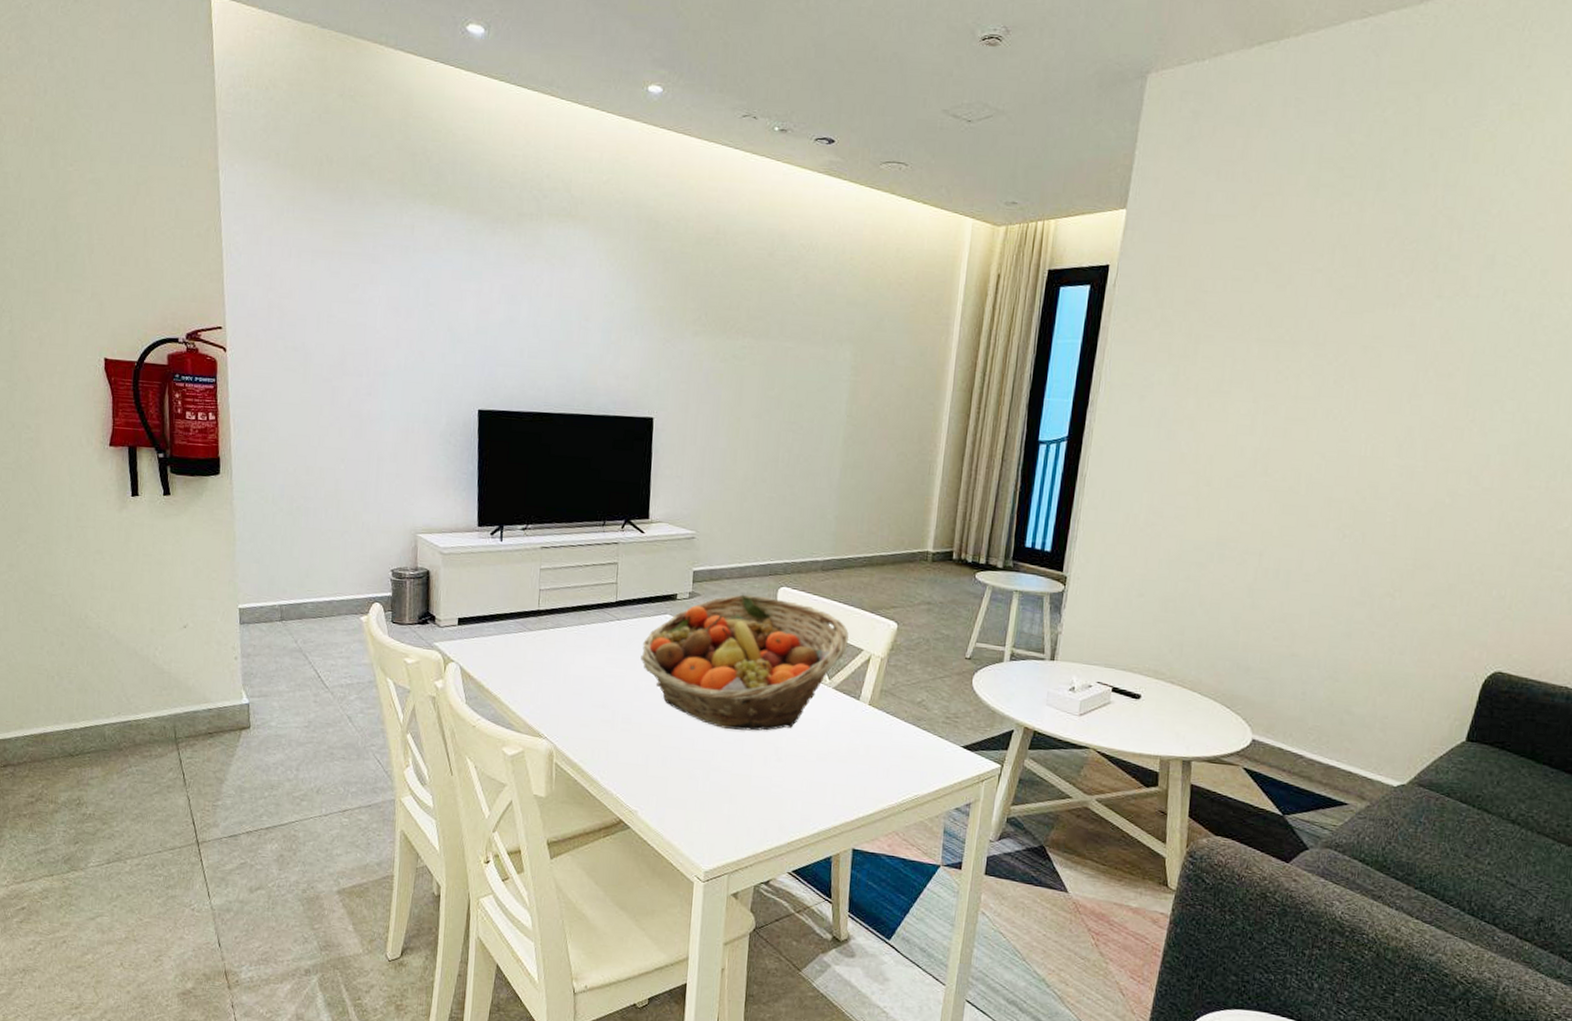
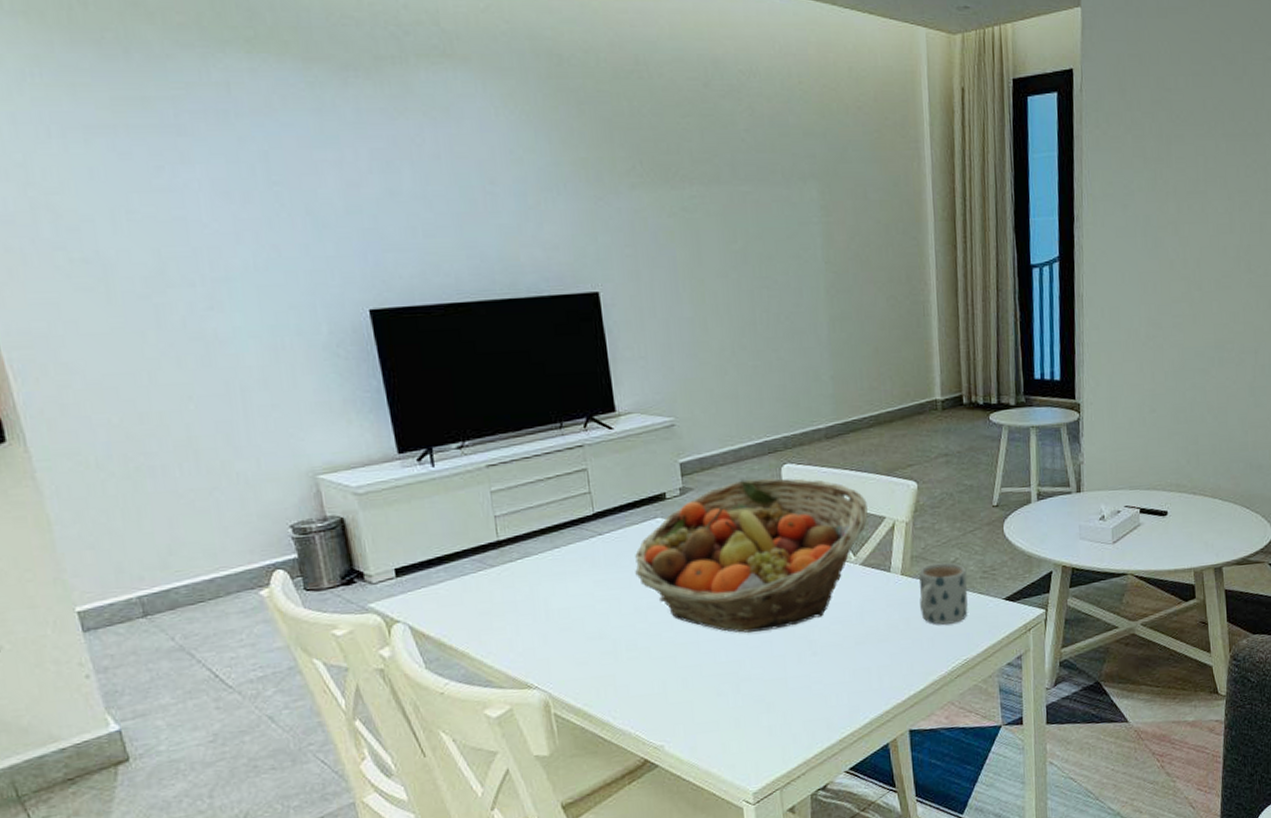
mug: none [881,700,931,760] -> present [919,562,968,625]

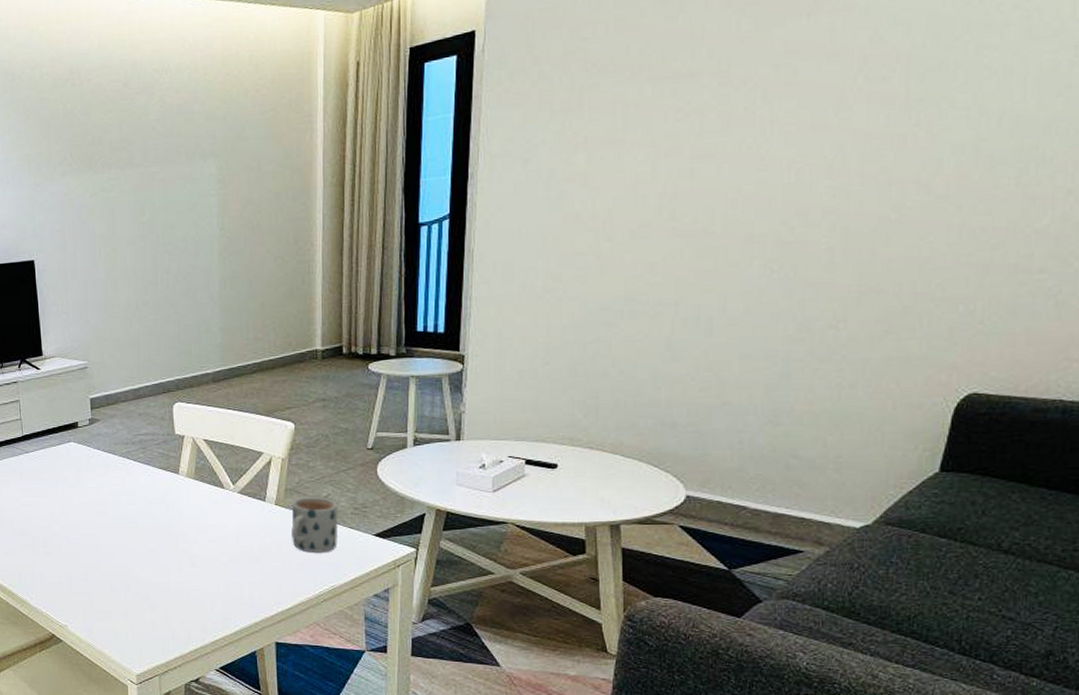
fruit basket: present [635,478,868,633] -> none [52,413,247,542]

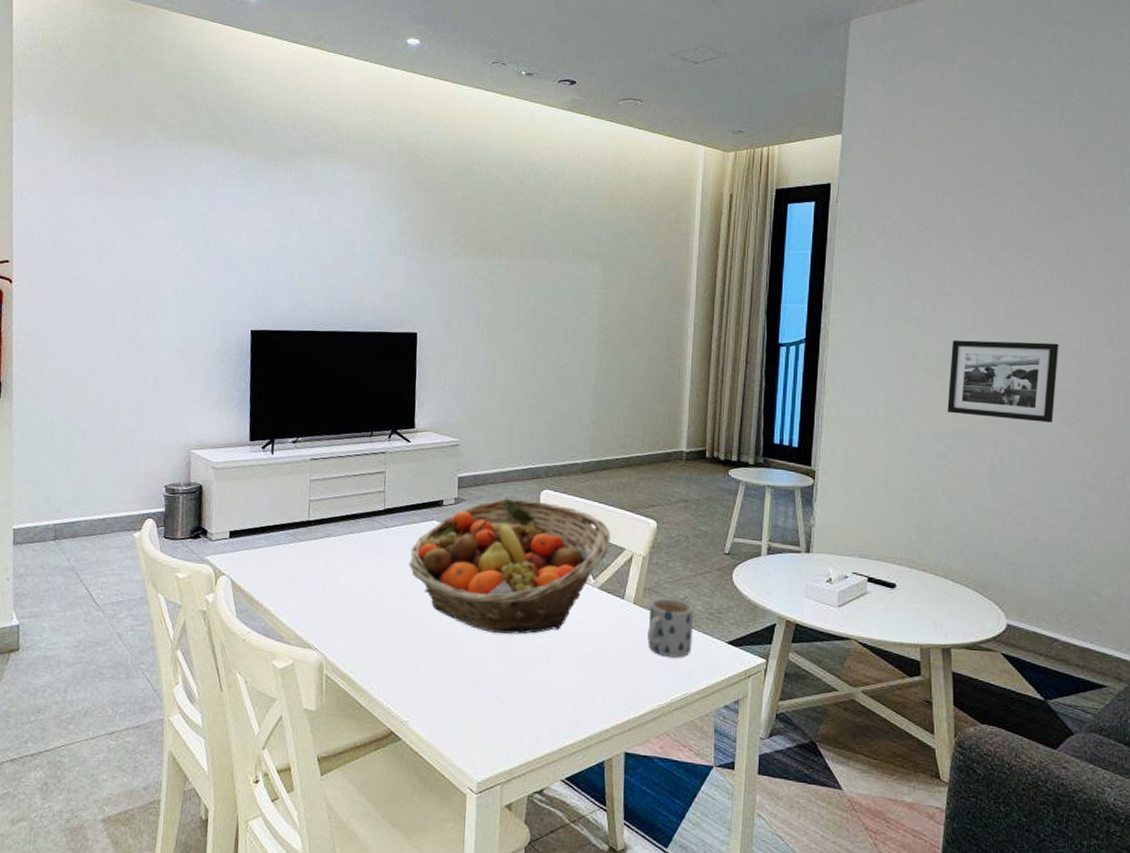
fruit basket: none [52,413,247,542] -> present [409,498,610,634]
picture frame: none [618,180,760,277] -> present [947,340,1059,423]

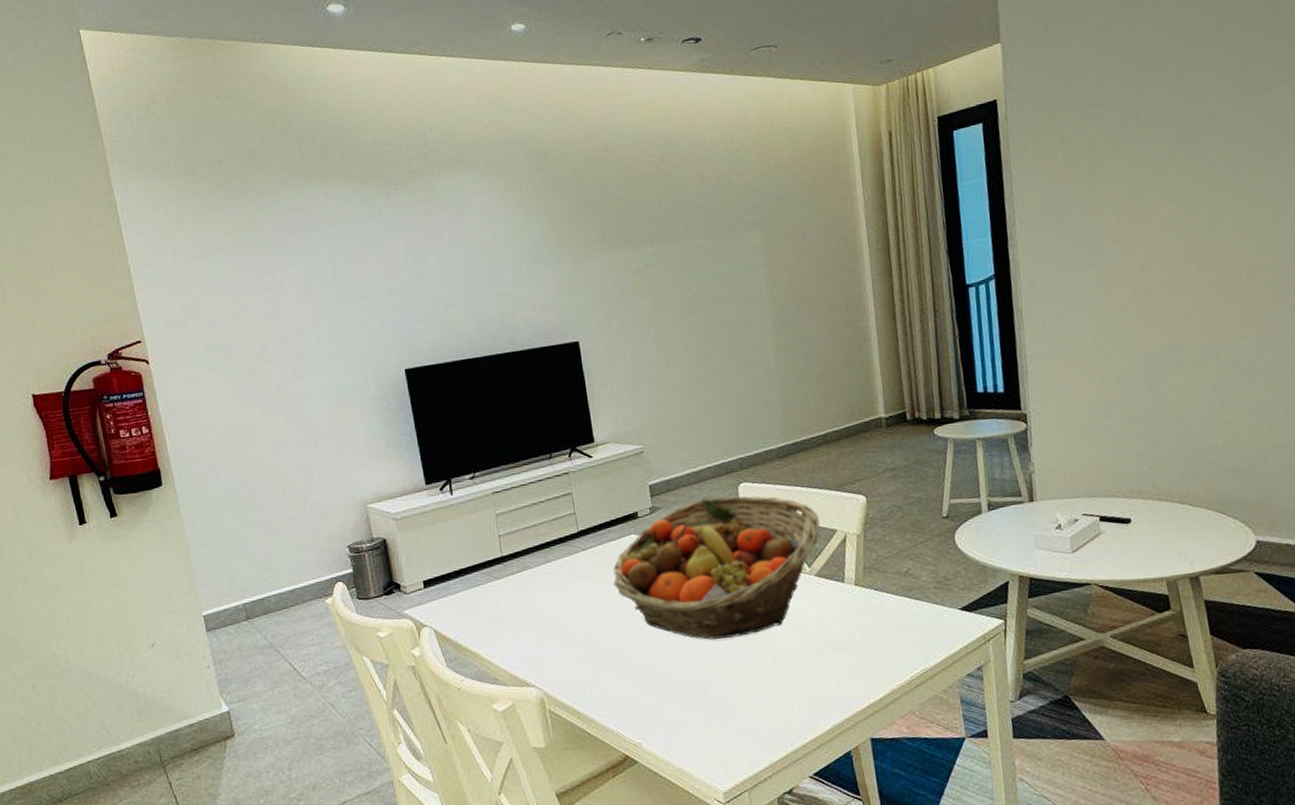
mug: present [647,598,694,658] -> none [872,573,924,634]
picture frame: present [947,340,1059,423] -> none [1155,230,1278,328]

